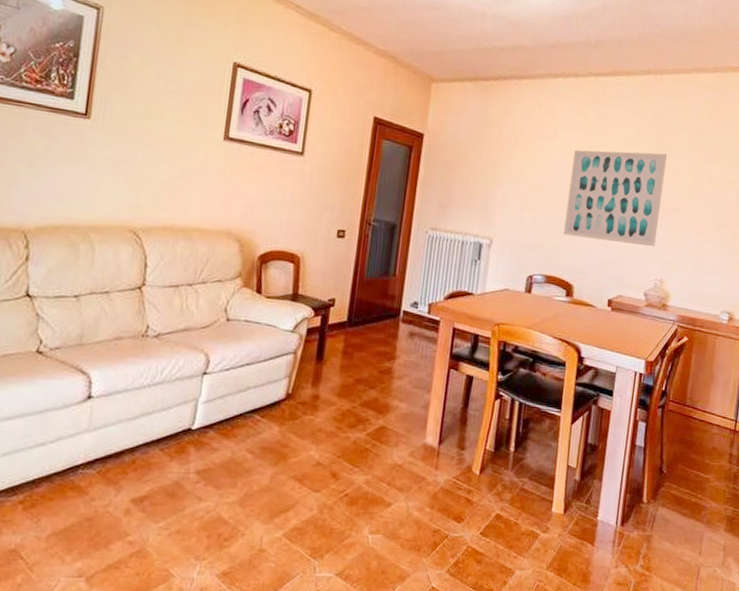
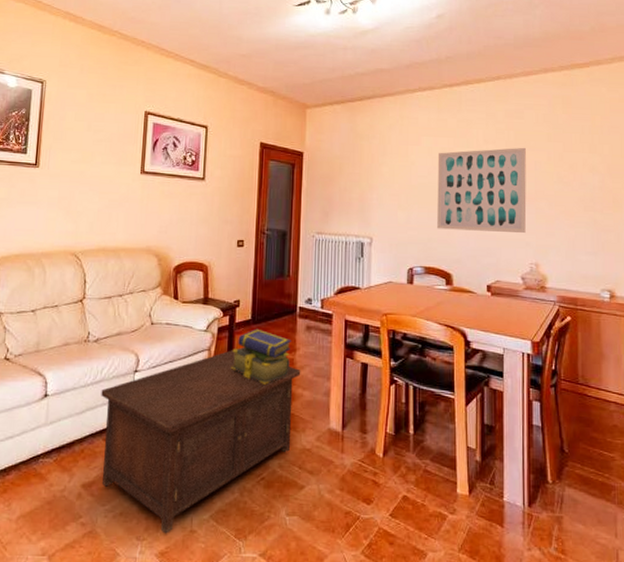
cabinet: none [157,354,399,553] -> present [101,350,301,534]
stack of books: none [318,332,392,394] -> present [230,328,292,385]

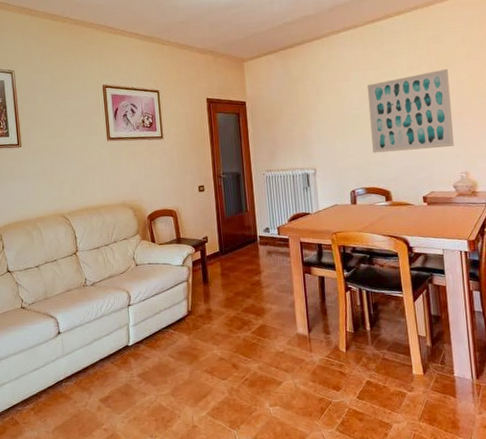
cabinet: present [101,350,301,534] -> none [103,279,268,431]
stack of books: present [230,328,292,385] -> none [207,258,258,304]

